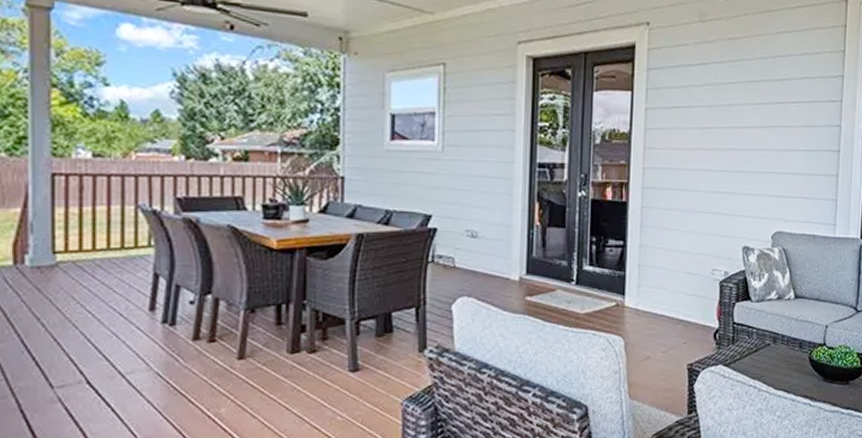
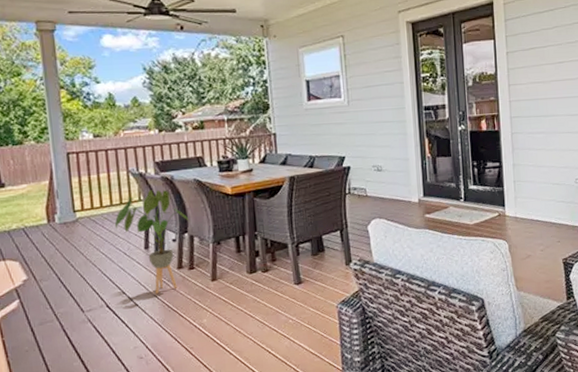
house plant: none [110,233,217,371] -> present [114,190,191,294]

